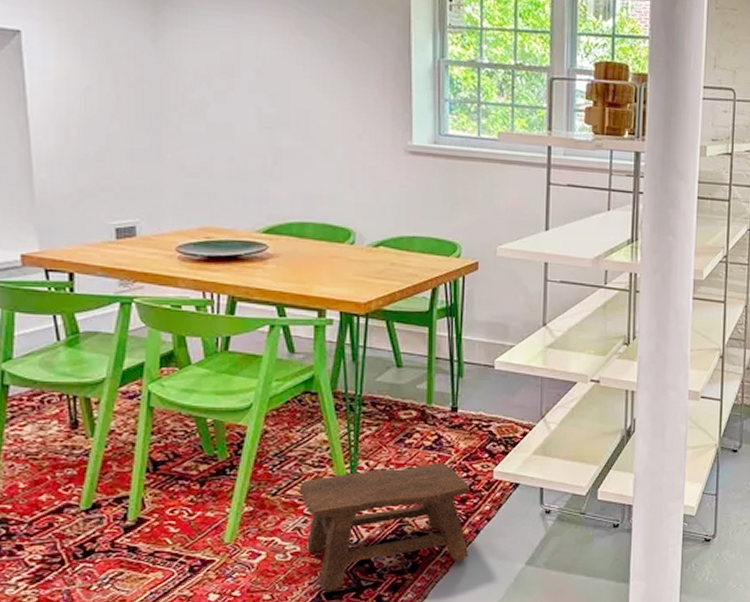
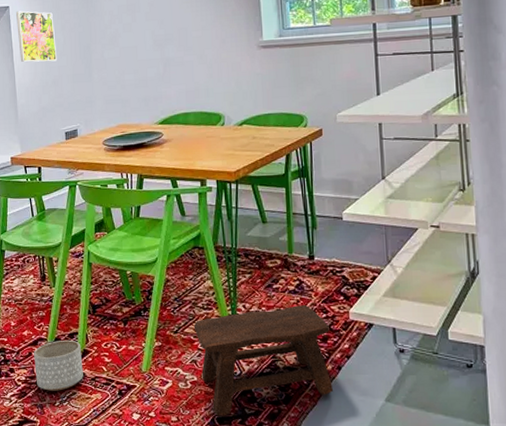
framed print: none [34,40,105,126] -> present [16,11,58,62]
planter: none [57,505,136,572] -> present [34,339,83,391]

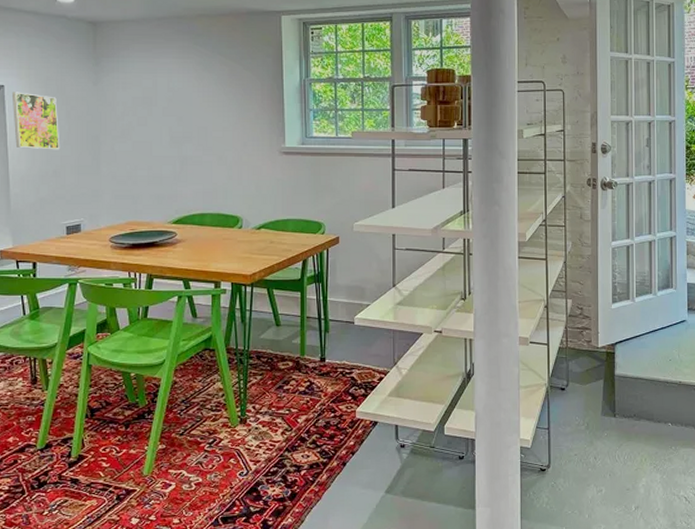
planter: present [34,339,83,391] -> none [20,445,77,500]
stool: present [193,305,333,416] -> none [201,405,337,516]

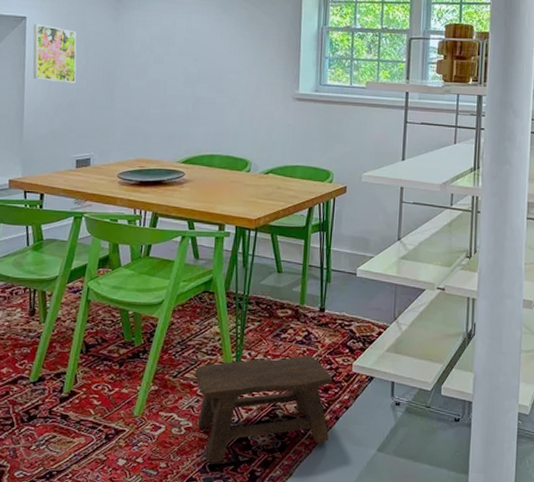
stool: none [201,405,337,516] -> present [194,355,332,463]

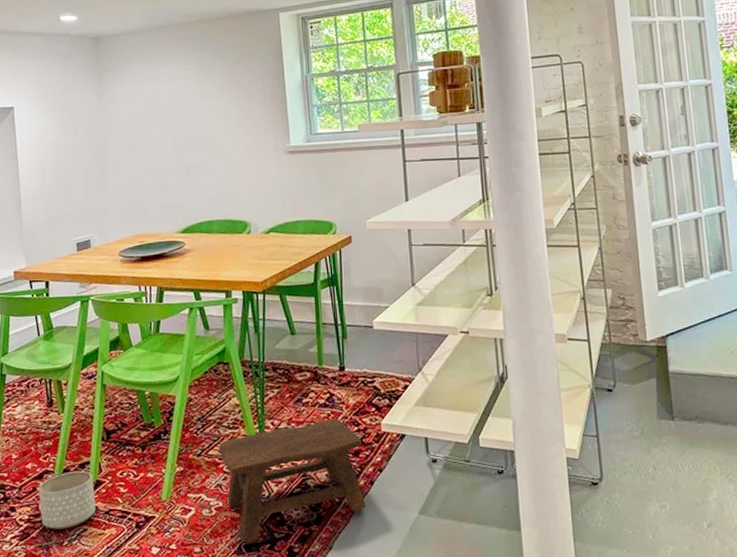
planter: none [11,379,68,434] -> present [39,470,96,529]
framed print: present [33,24,77,84] -> none [22,112,69,168]

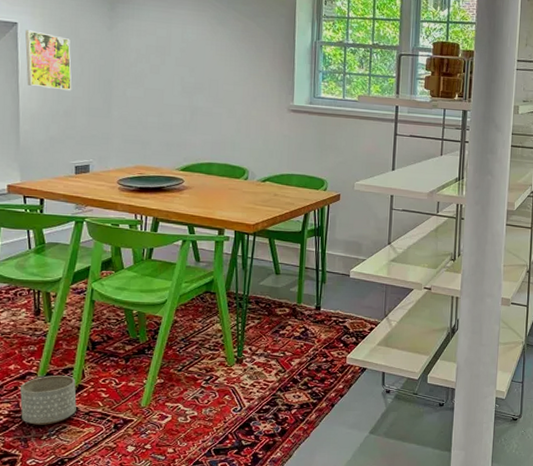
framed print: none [22,112,69,168] -> present [25,30,72,91]
stool: present [218,419,366,543] -> none [198,350,328,448]

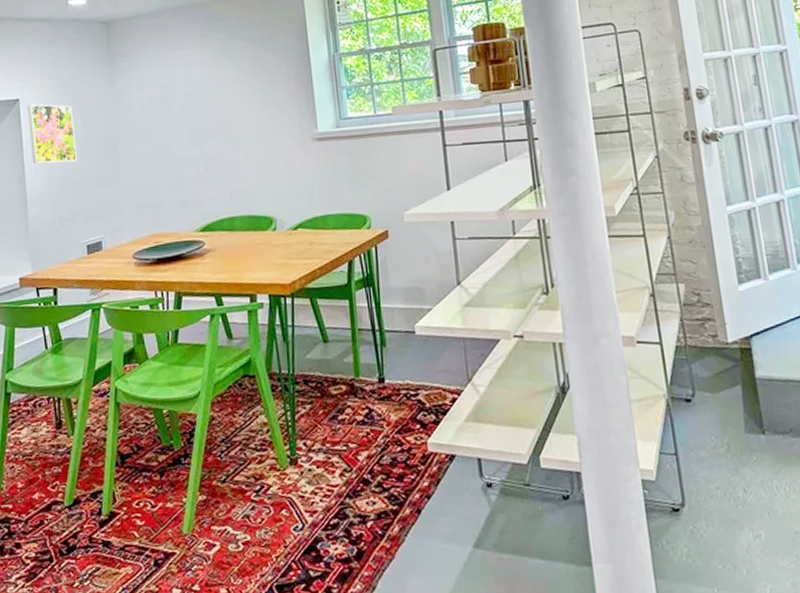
planter: present [20,375,77,425] -> none [47,500,110,569]

